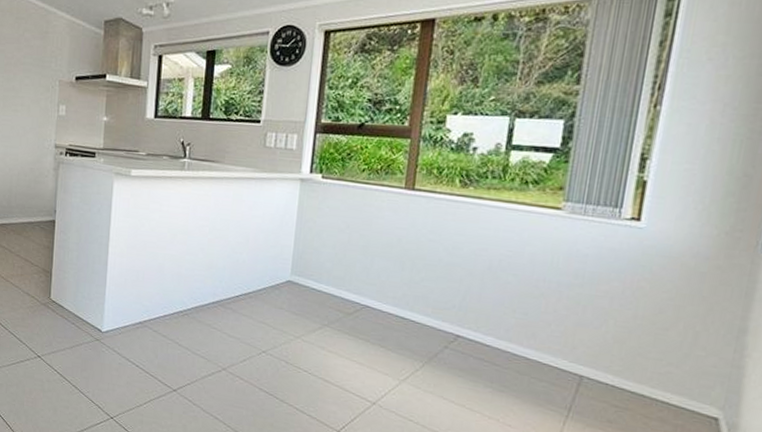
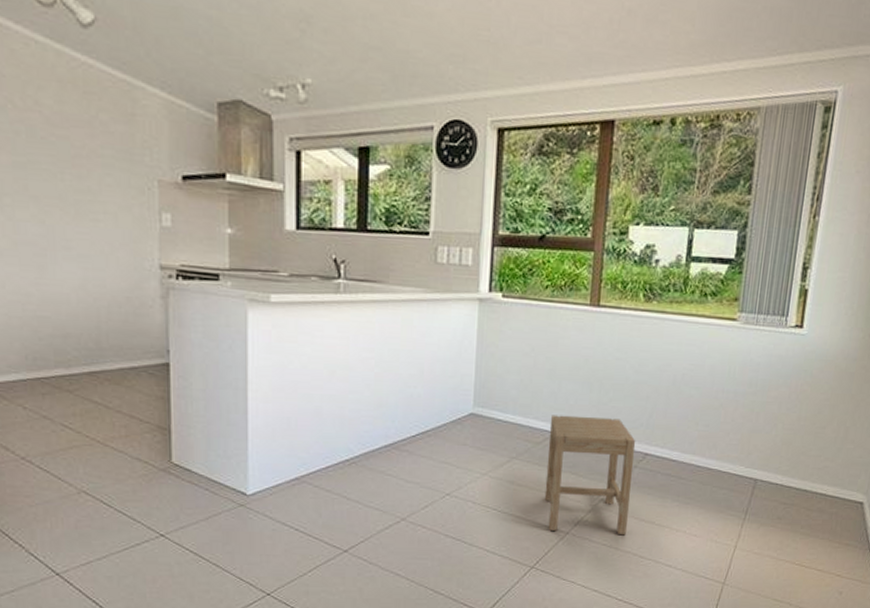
stool: none [353,288,448,414] -> present [544,415,636,536]

